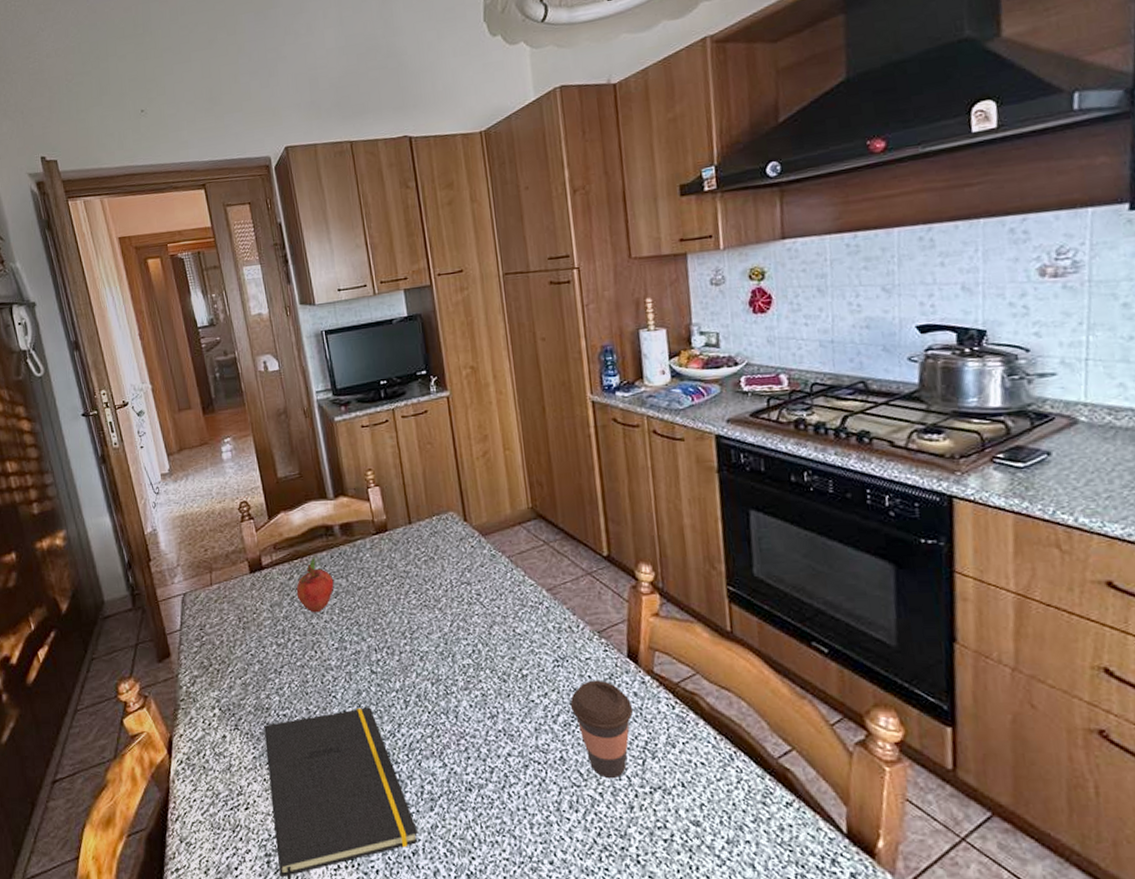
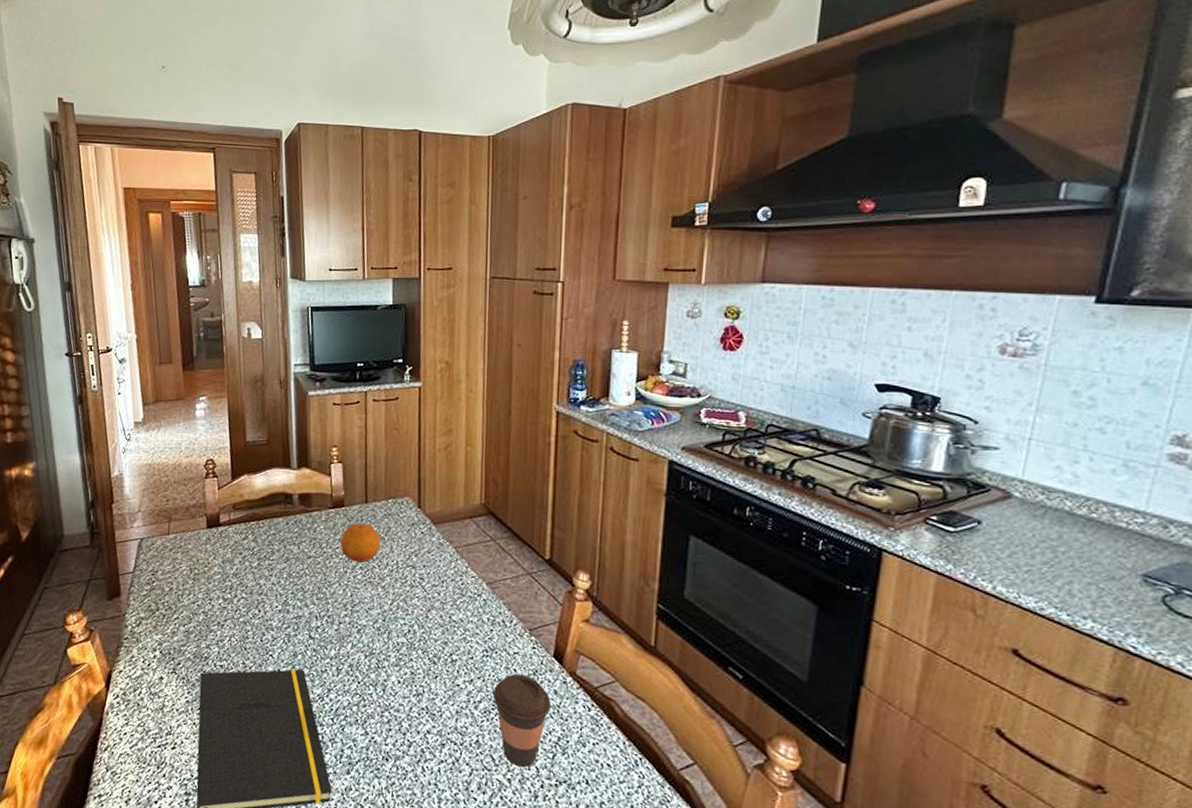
fruit: present [296,558,334,613] -> none [248,522,286,575]
fruit: none [389,545,432,587] -> present [340,523,381,563]

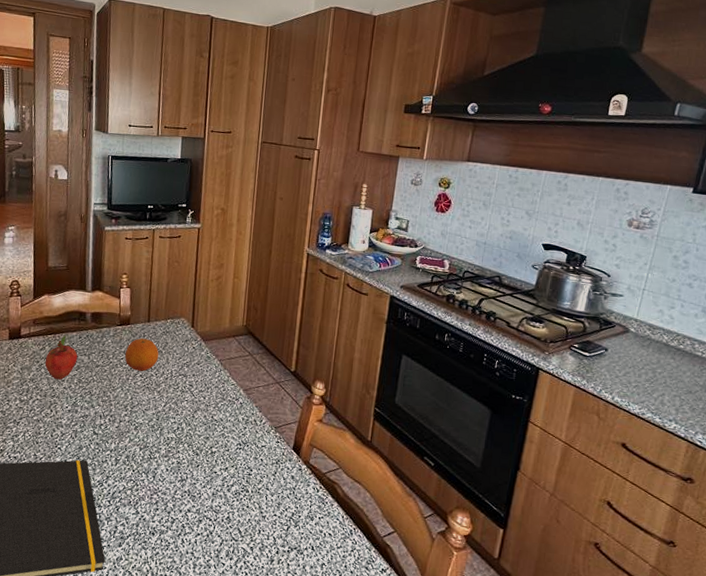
fruit: none [248,522,286,575] -> present [44,336,78,380]
coffee cup: present [492,673,552,768] -> none [242,462,289,538]

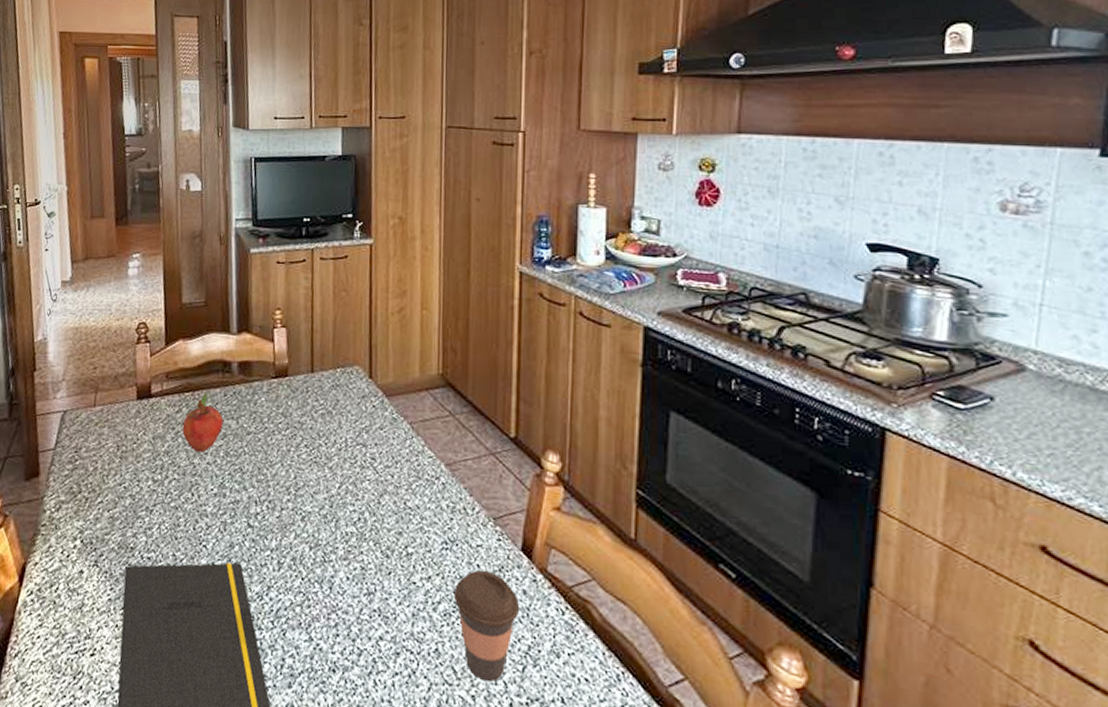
fruit: present [125,338,159,372] -> none [283,394,328,440]
coffee cup: none [242,462,289,538] -> present [453,569,520,683]

